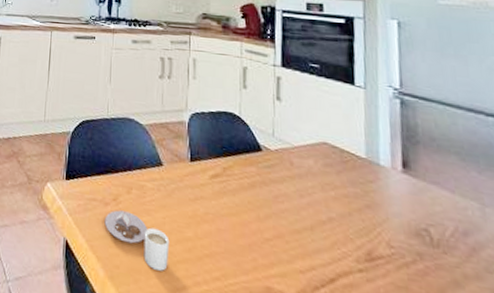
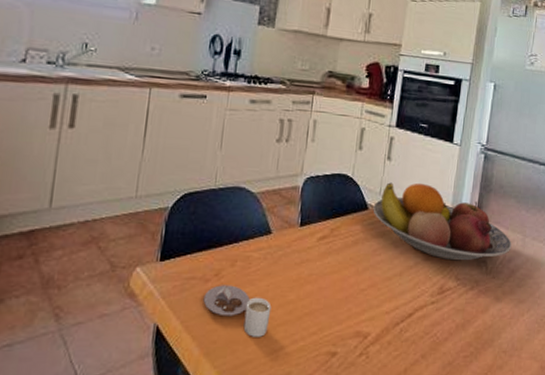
fruit bowl: none [267,124,465,226] -> present [373,182,512,261]

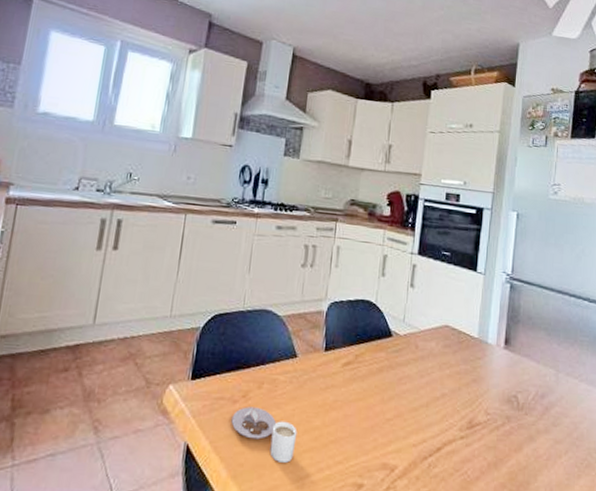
fruit bowl: present [373,182,512,261] -> none [397,310,544,394]

